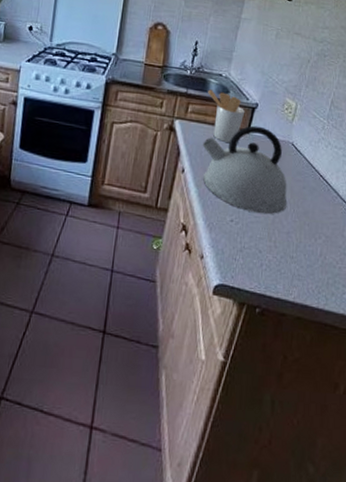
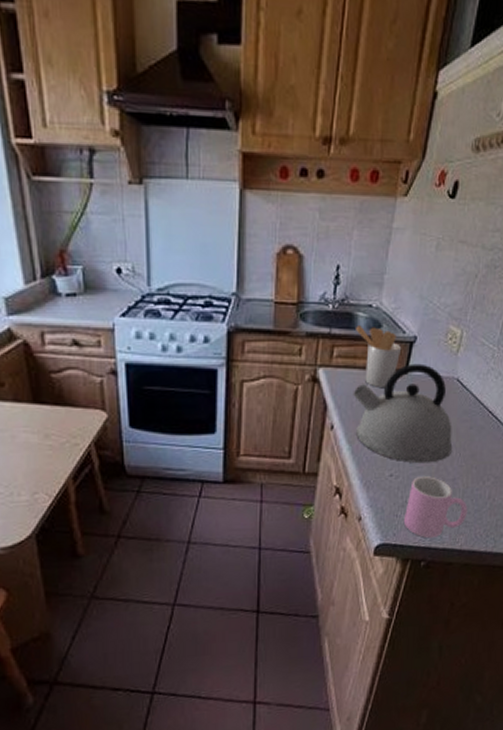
cup: none [241,226,301,287] -> present [403,476,468,539]

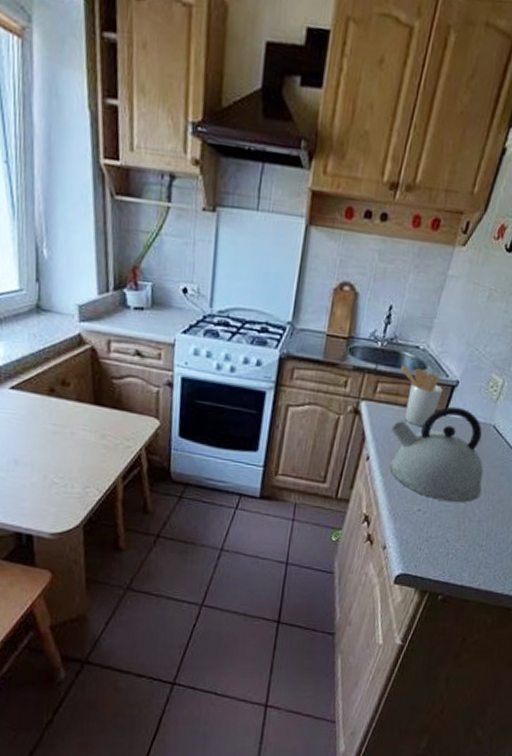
cup: present [403,476,468,539] -> none [425,515,490,575]

